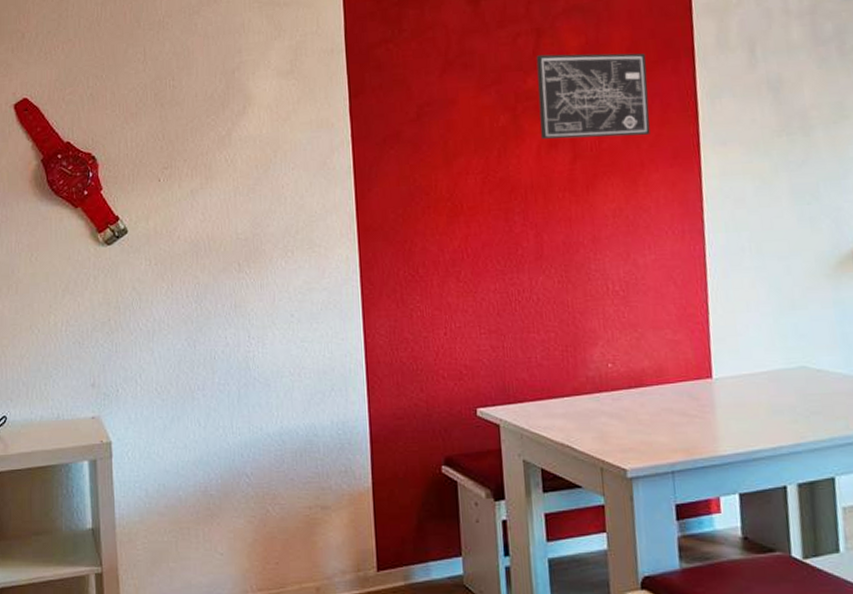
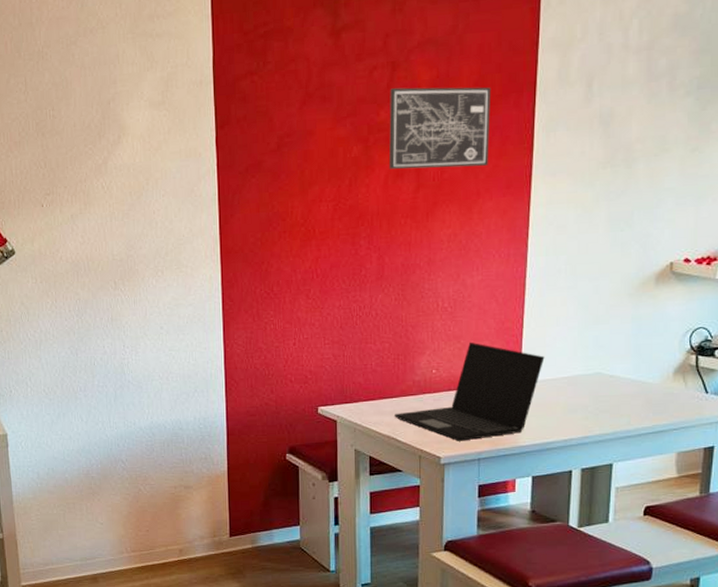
laptop: none [567,330,738,450] -> present [395,342,545,441]

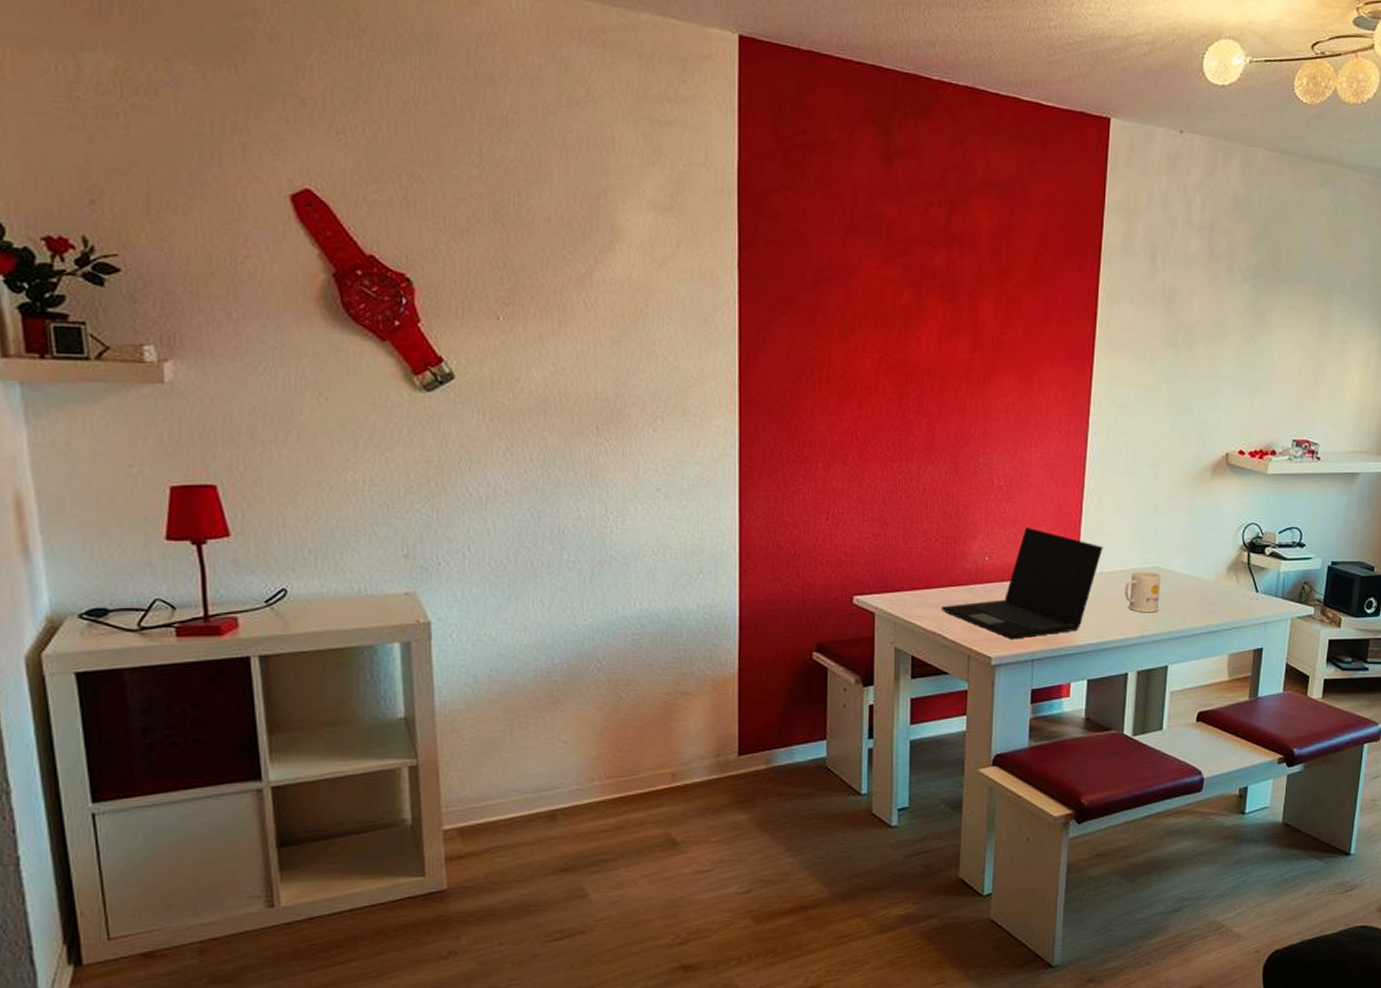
wall art: present [388,87,492,170] -> none [943,231,1056,332]
mug: none [567,377,604,416] -> present [1125,571,1161,613]

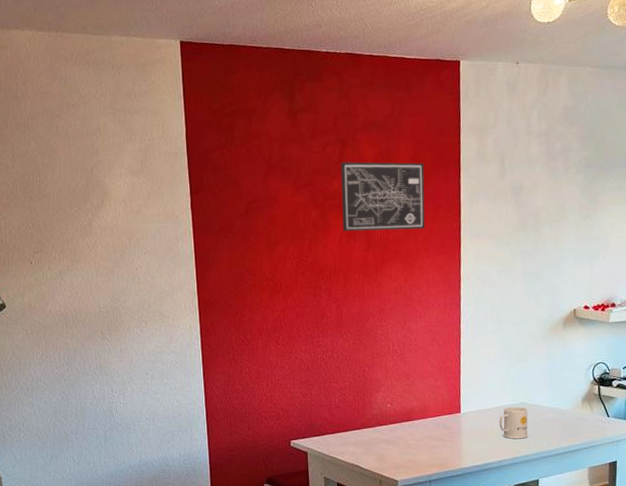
laptop: present [942,526,1103,639] -> none [357,379,479,466]
wall art: none [943,231,1056,332] -> present [340,161,425,232]

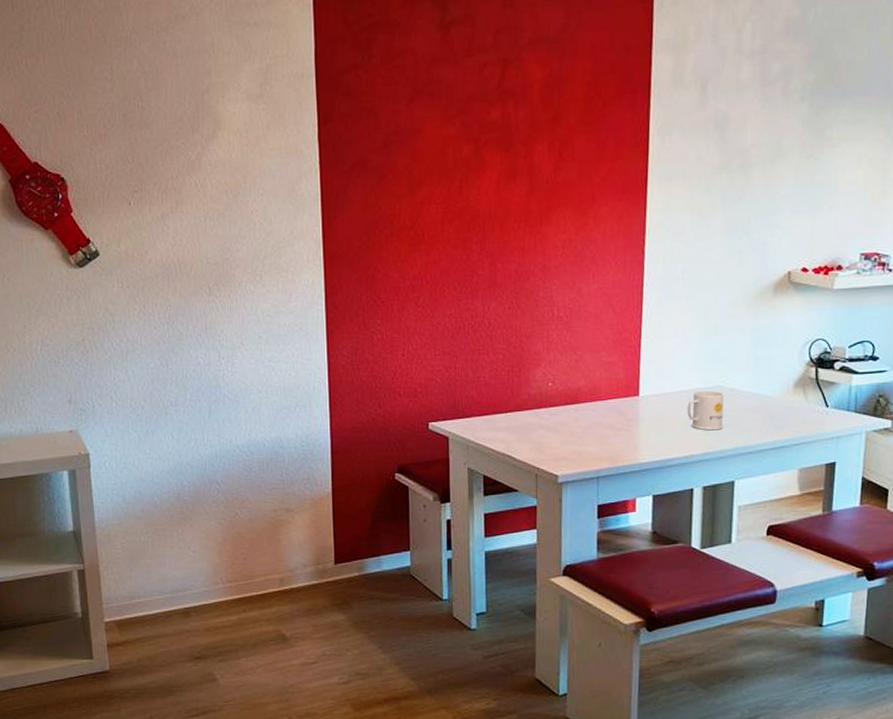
wall art: present [340,161,425,232] -> none [500,86,605,172]

